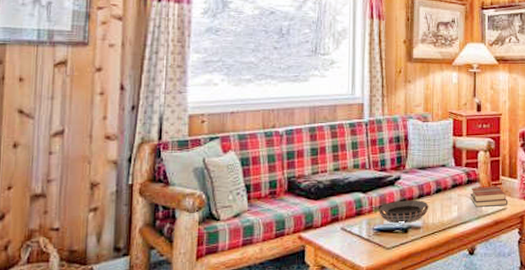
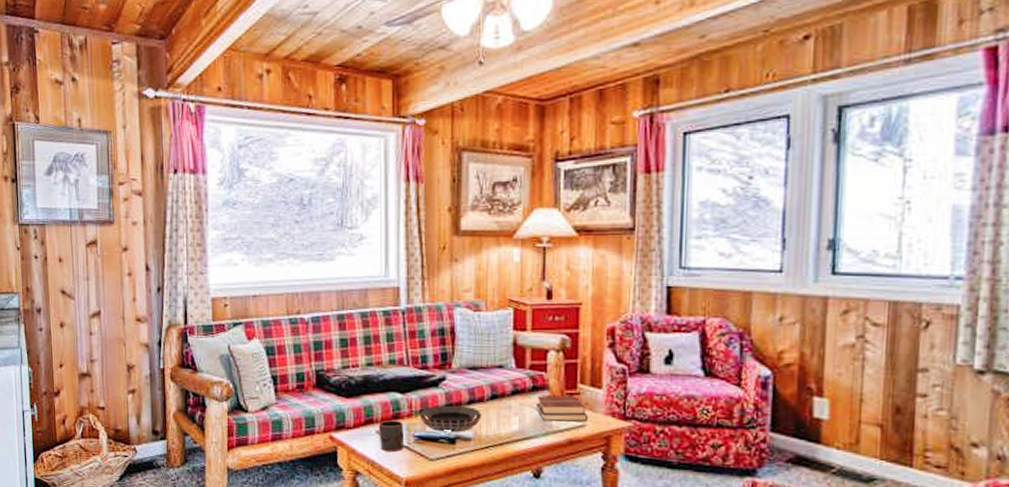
mug: none [343,217,366,245] -> present [378,420,405,452]

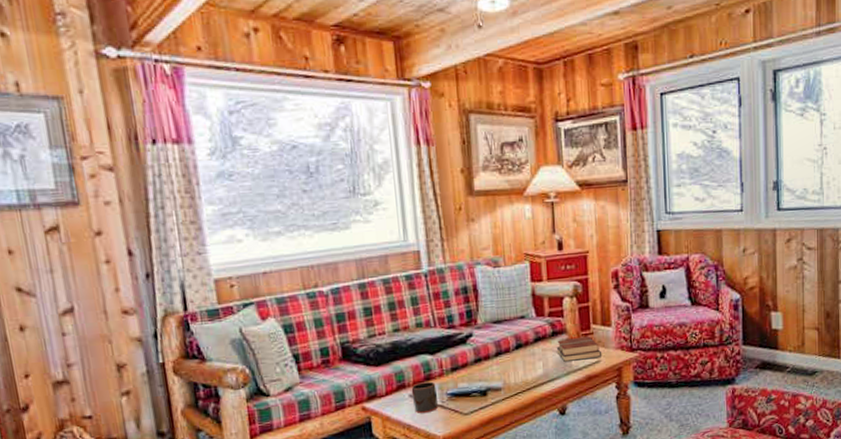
decorative bowl: present [420,405,482,433] -> none [451,358,509,387]

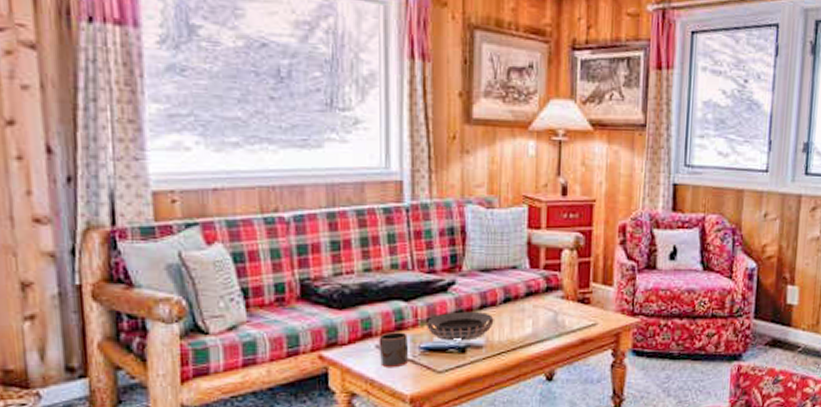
decorative bowl: none [451,358,509,387] -> present [427,311,494,341]
books: present [556,336,601,363] -> none [549,295,599,323]

